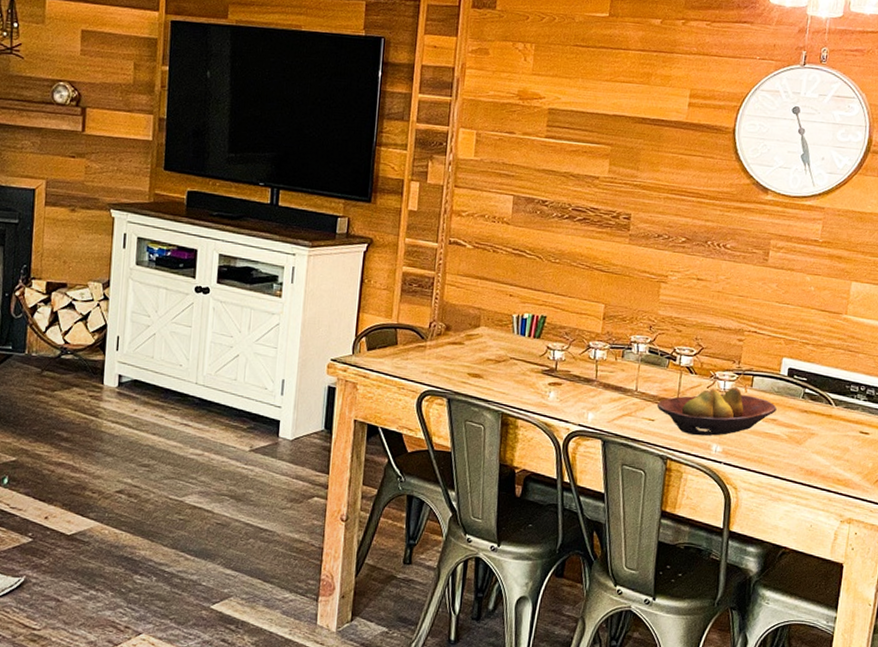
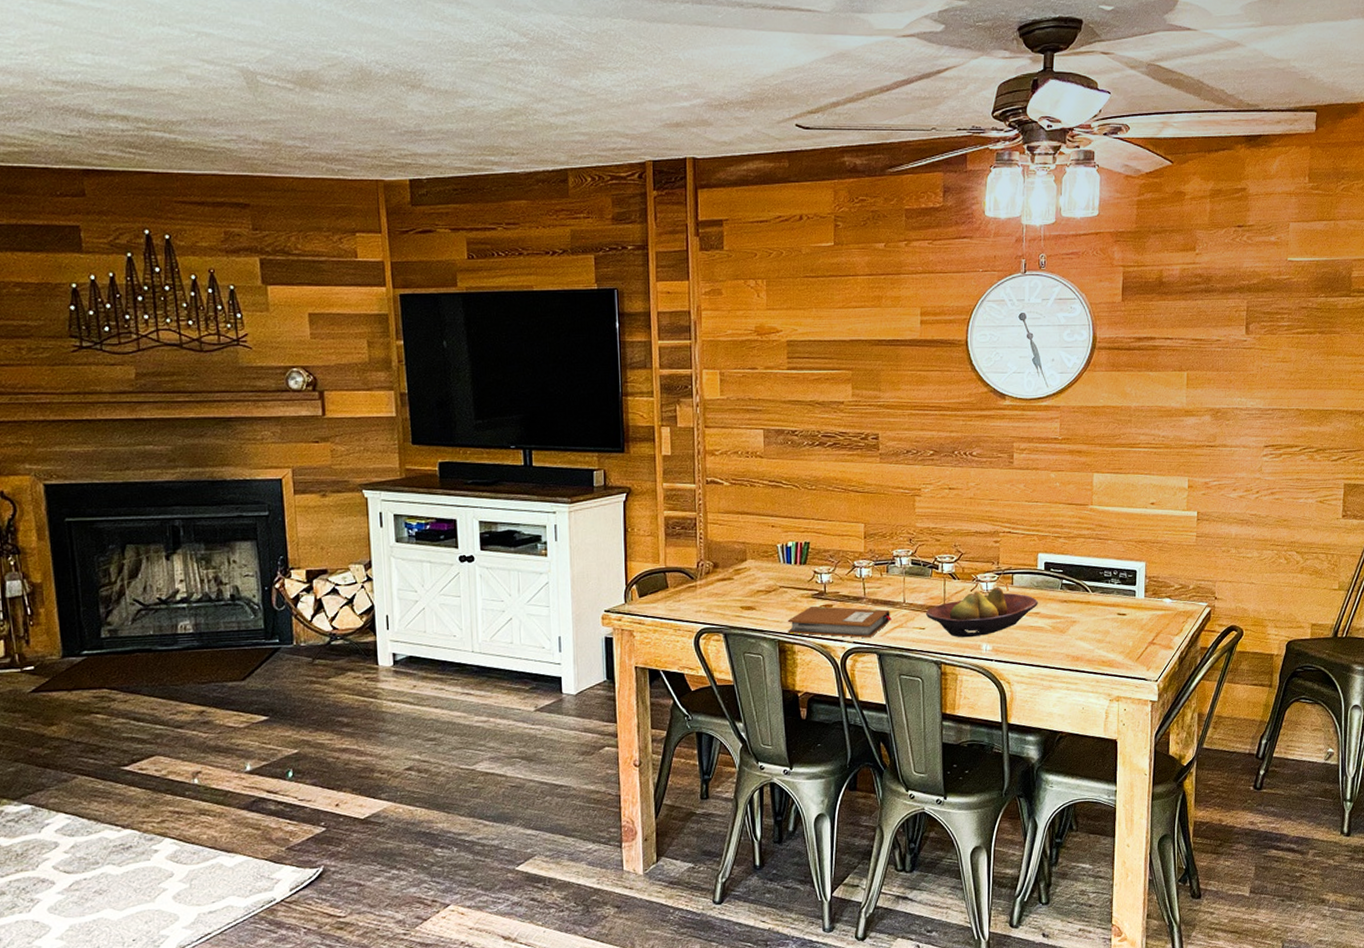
notebook: none [512,381,622,423] -> present [787,606,893,639]

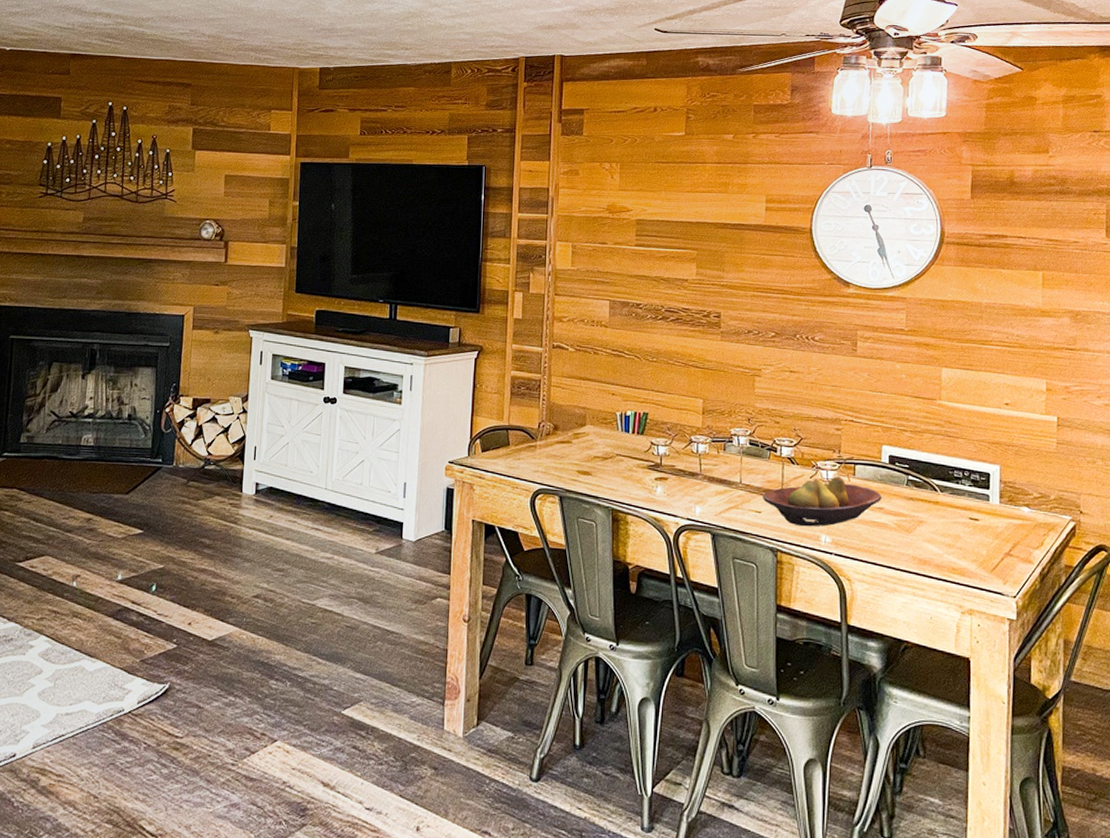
notebook: present [787,606,893,639] -> none [622,477,728,516]

